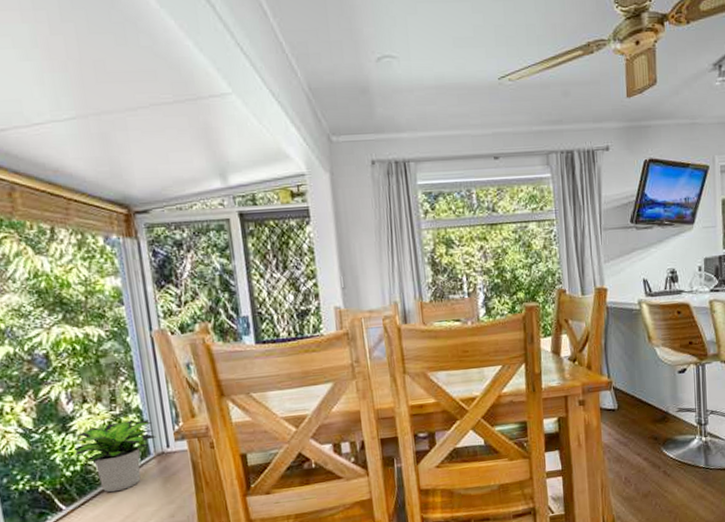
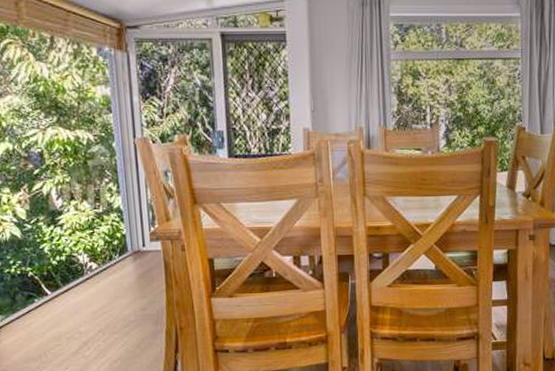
potted plant: present [74,420,157,493] -> none [60,219,134,283]

